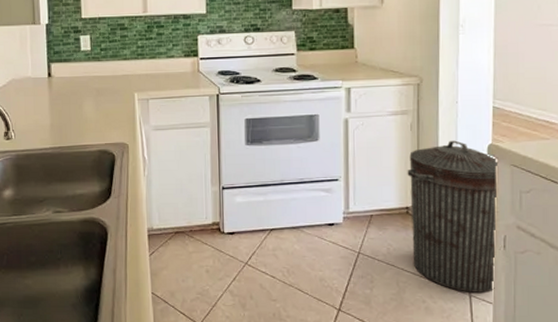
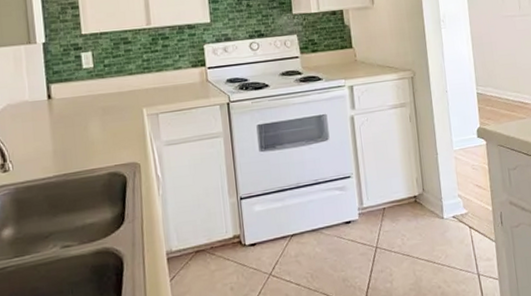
trash can: present [407,140,498,293] -> none [411,127,499,272]

